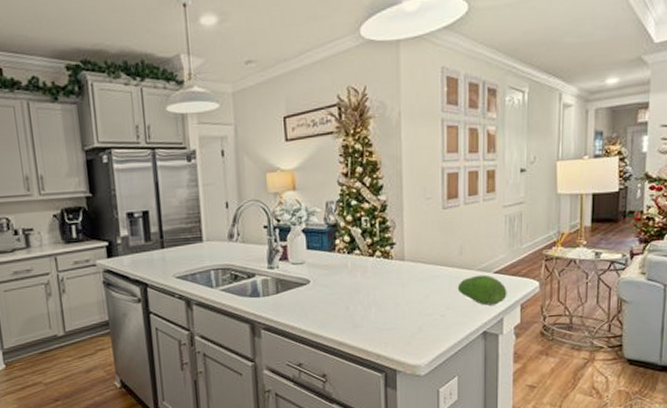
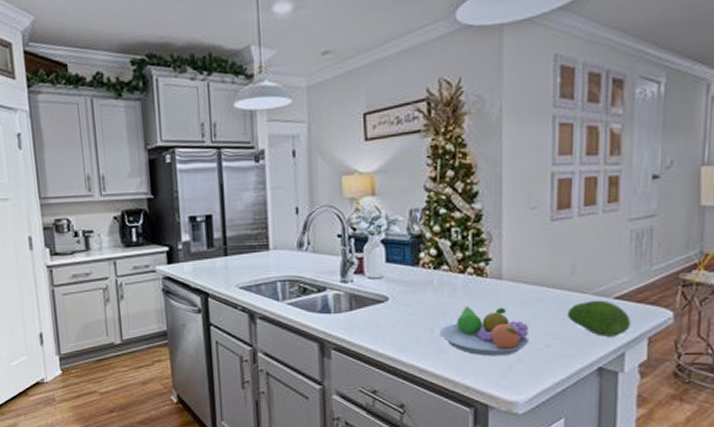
fruit bowl: none [355,284,428,328] -> present [440,306,530,357]

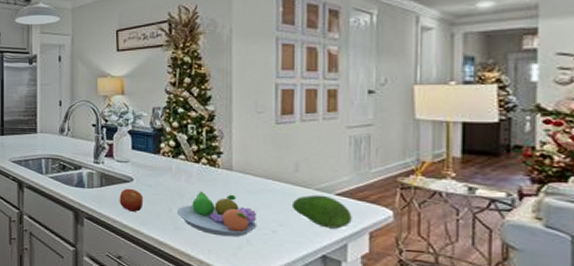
apple: none [372,309,401,337] -> present [119,188,144,212]

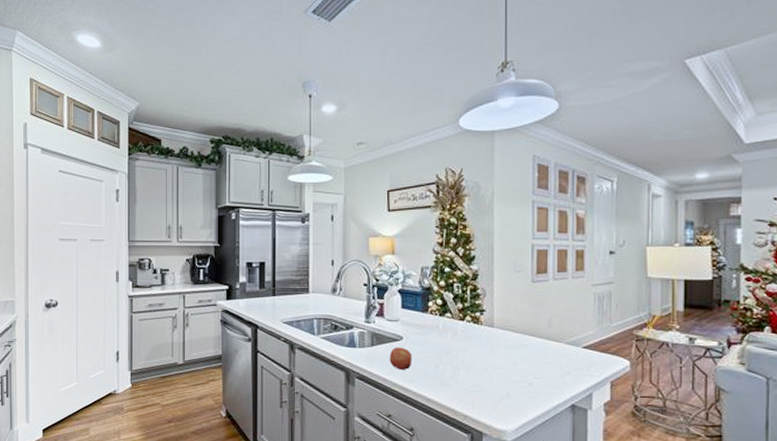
fruit bowl: present [178,191,257,237] -> none [444,347,516,391]
fruit: present [291,194,352,229] -> none [545,348,596,379]

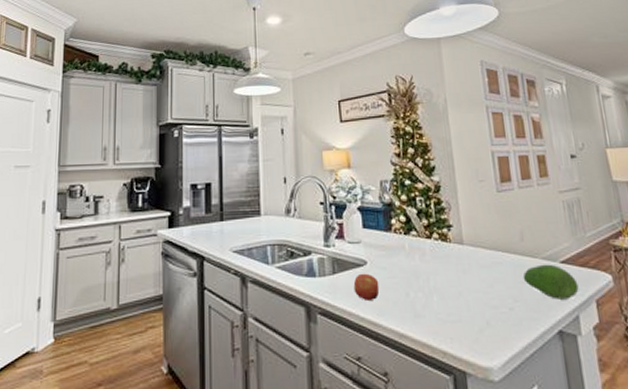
fruit: none [545,348,596,379] -> present [523,264,579,299]

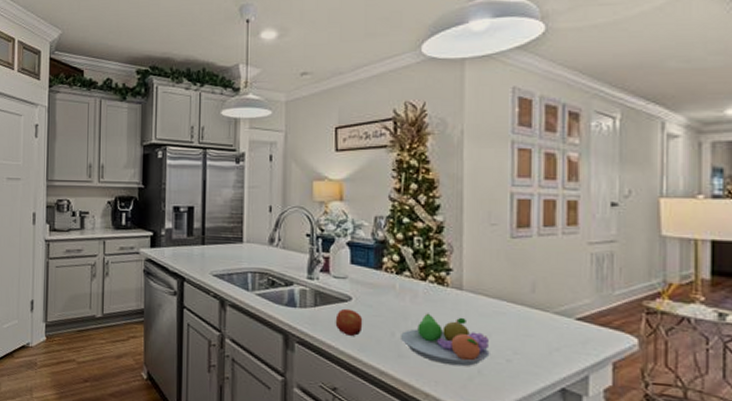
fruit bowl: none [415,270,495,320] -> present [401,313,490,367]
fruit: present [523,264,579,299] -> none [528,319,594,358]

